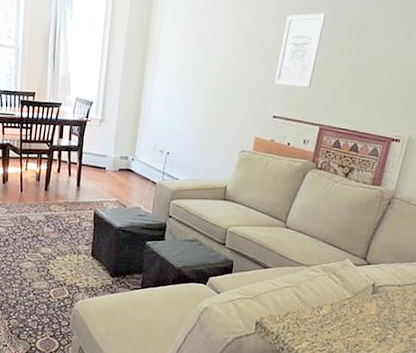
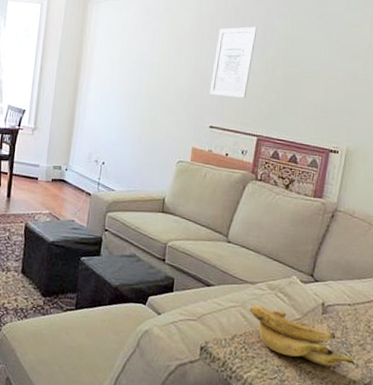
banana: none [303,286,400,340] -> present [249,305,356,366]

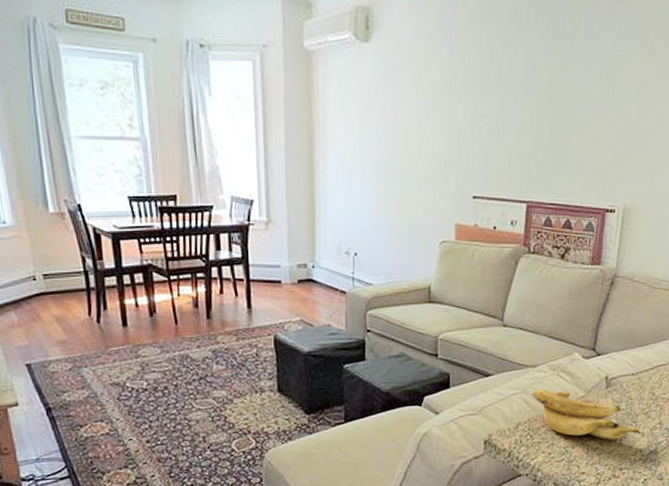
wall art: present [210,26,258,98] -> none [470,69,518,159]

